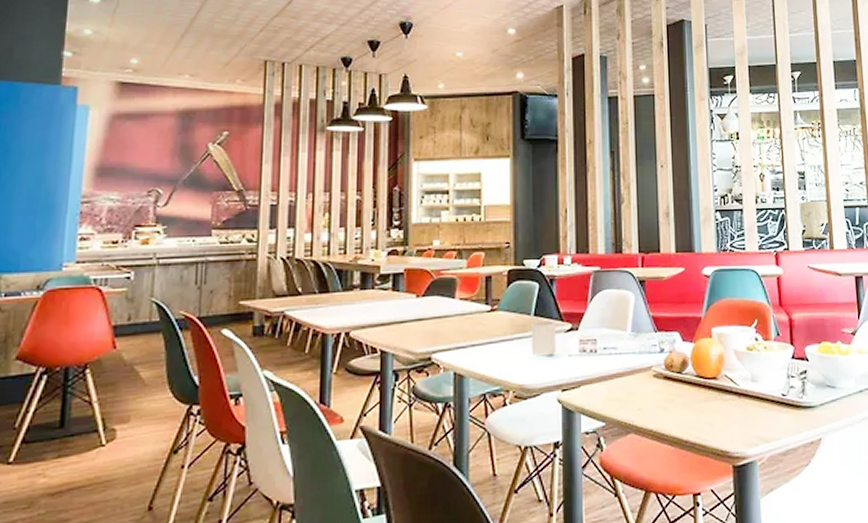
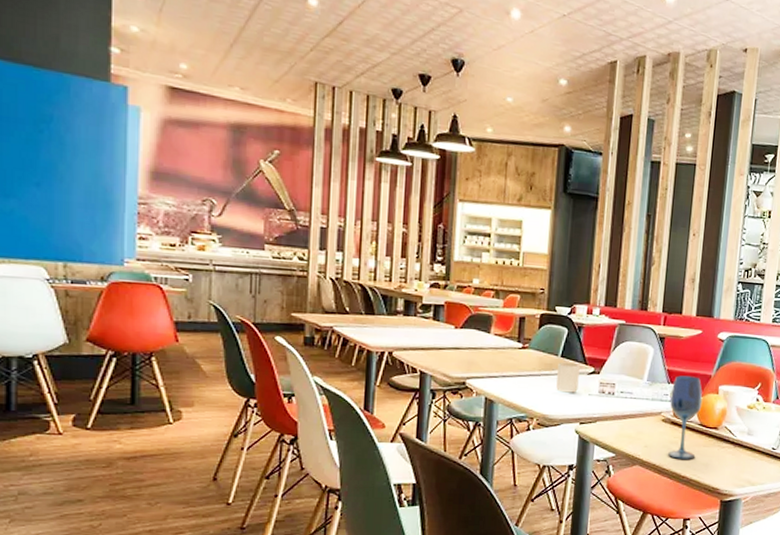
wineglass: none [659,320,696,420] -> present [668,375,703,459]

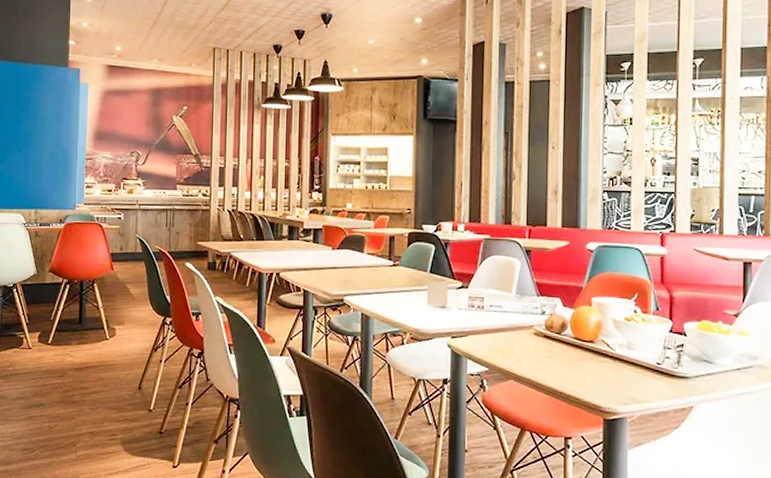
wineglass: present [668,375,703,459] -> none [540,288,575,374]

